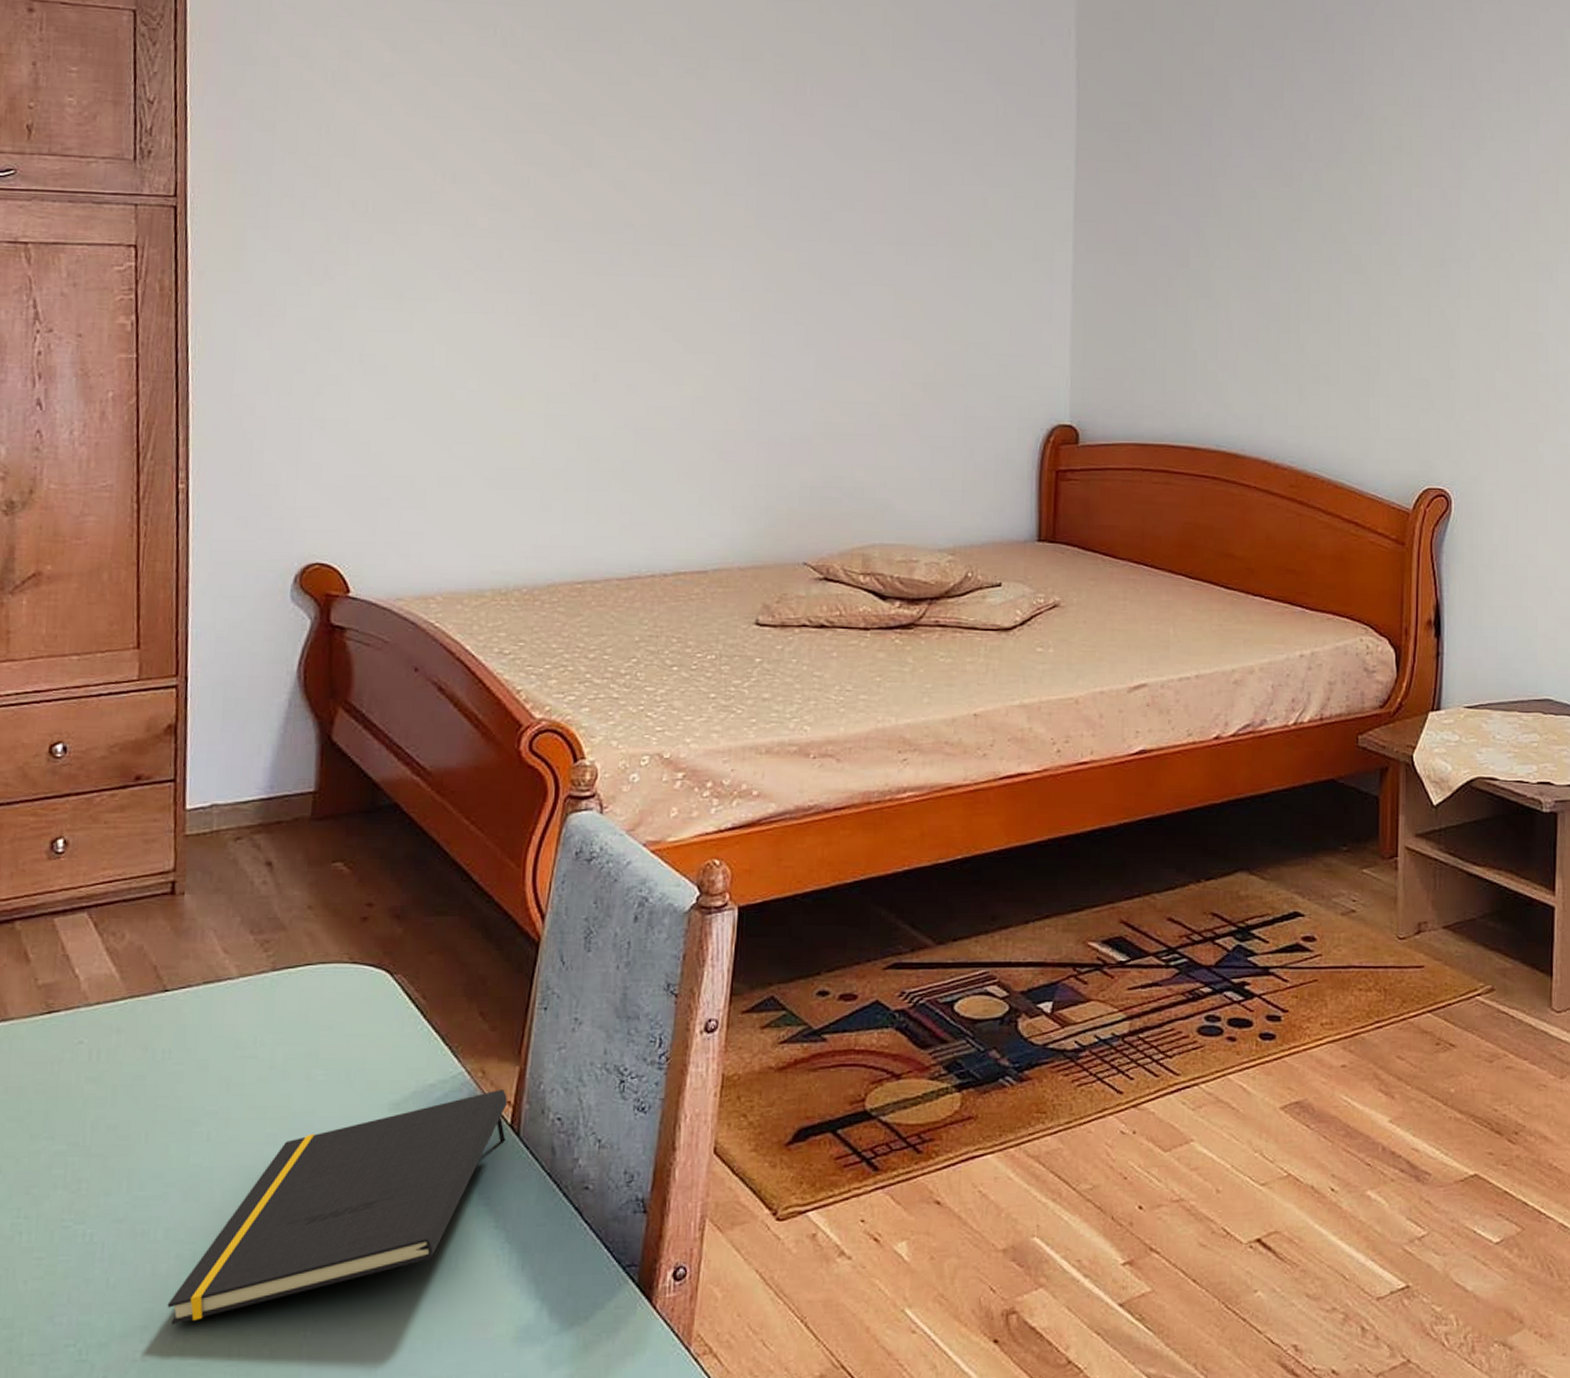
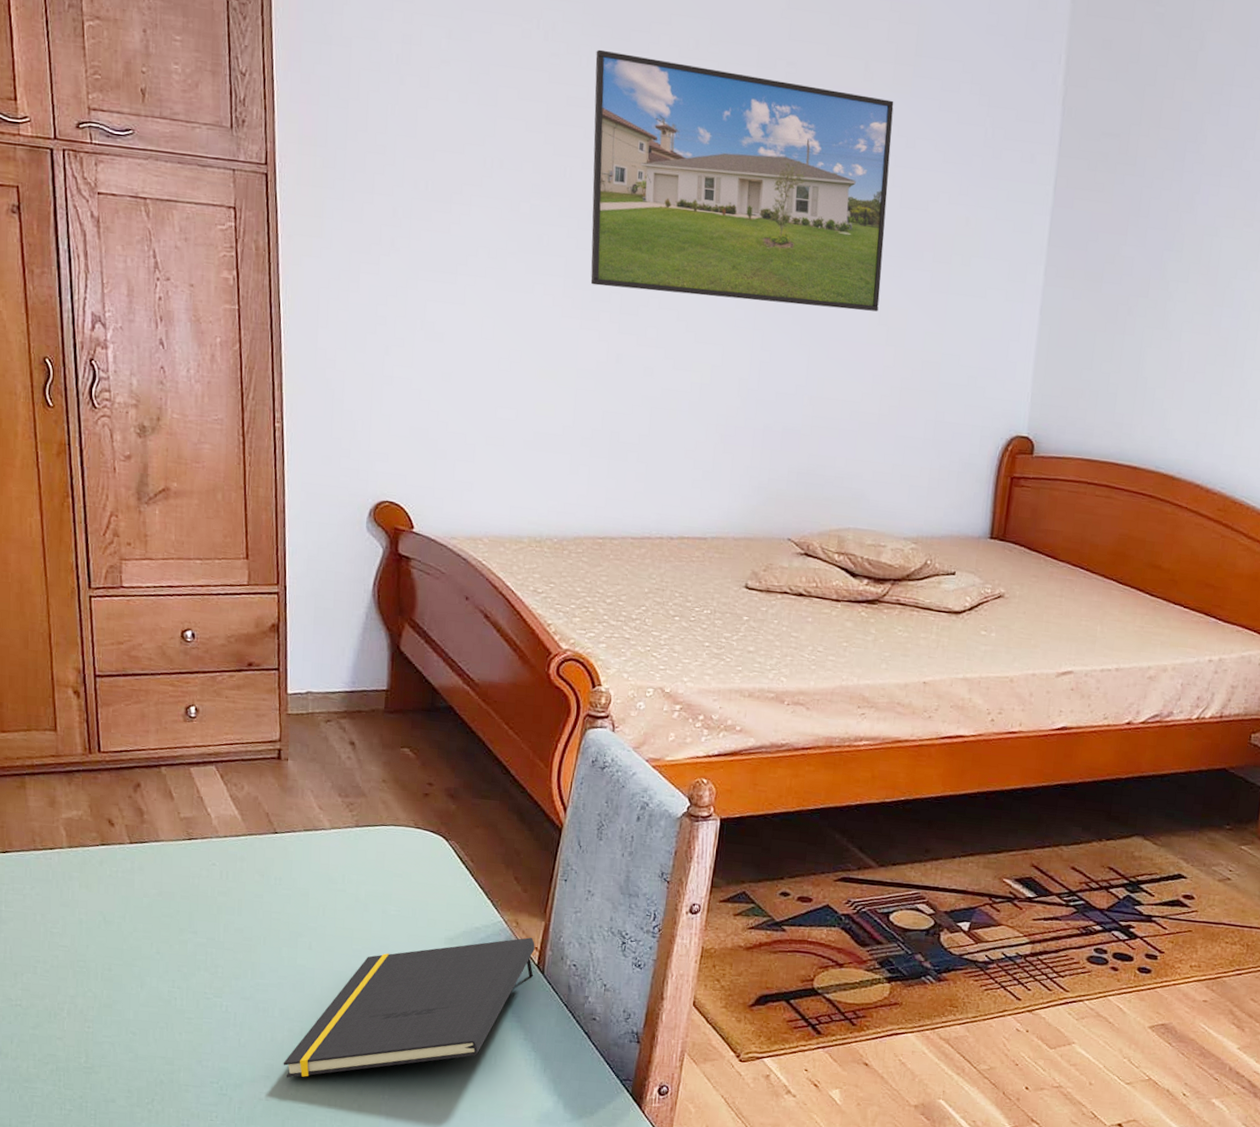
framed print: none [560,52,895,304] -> present [590,49,894,312]

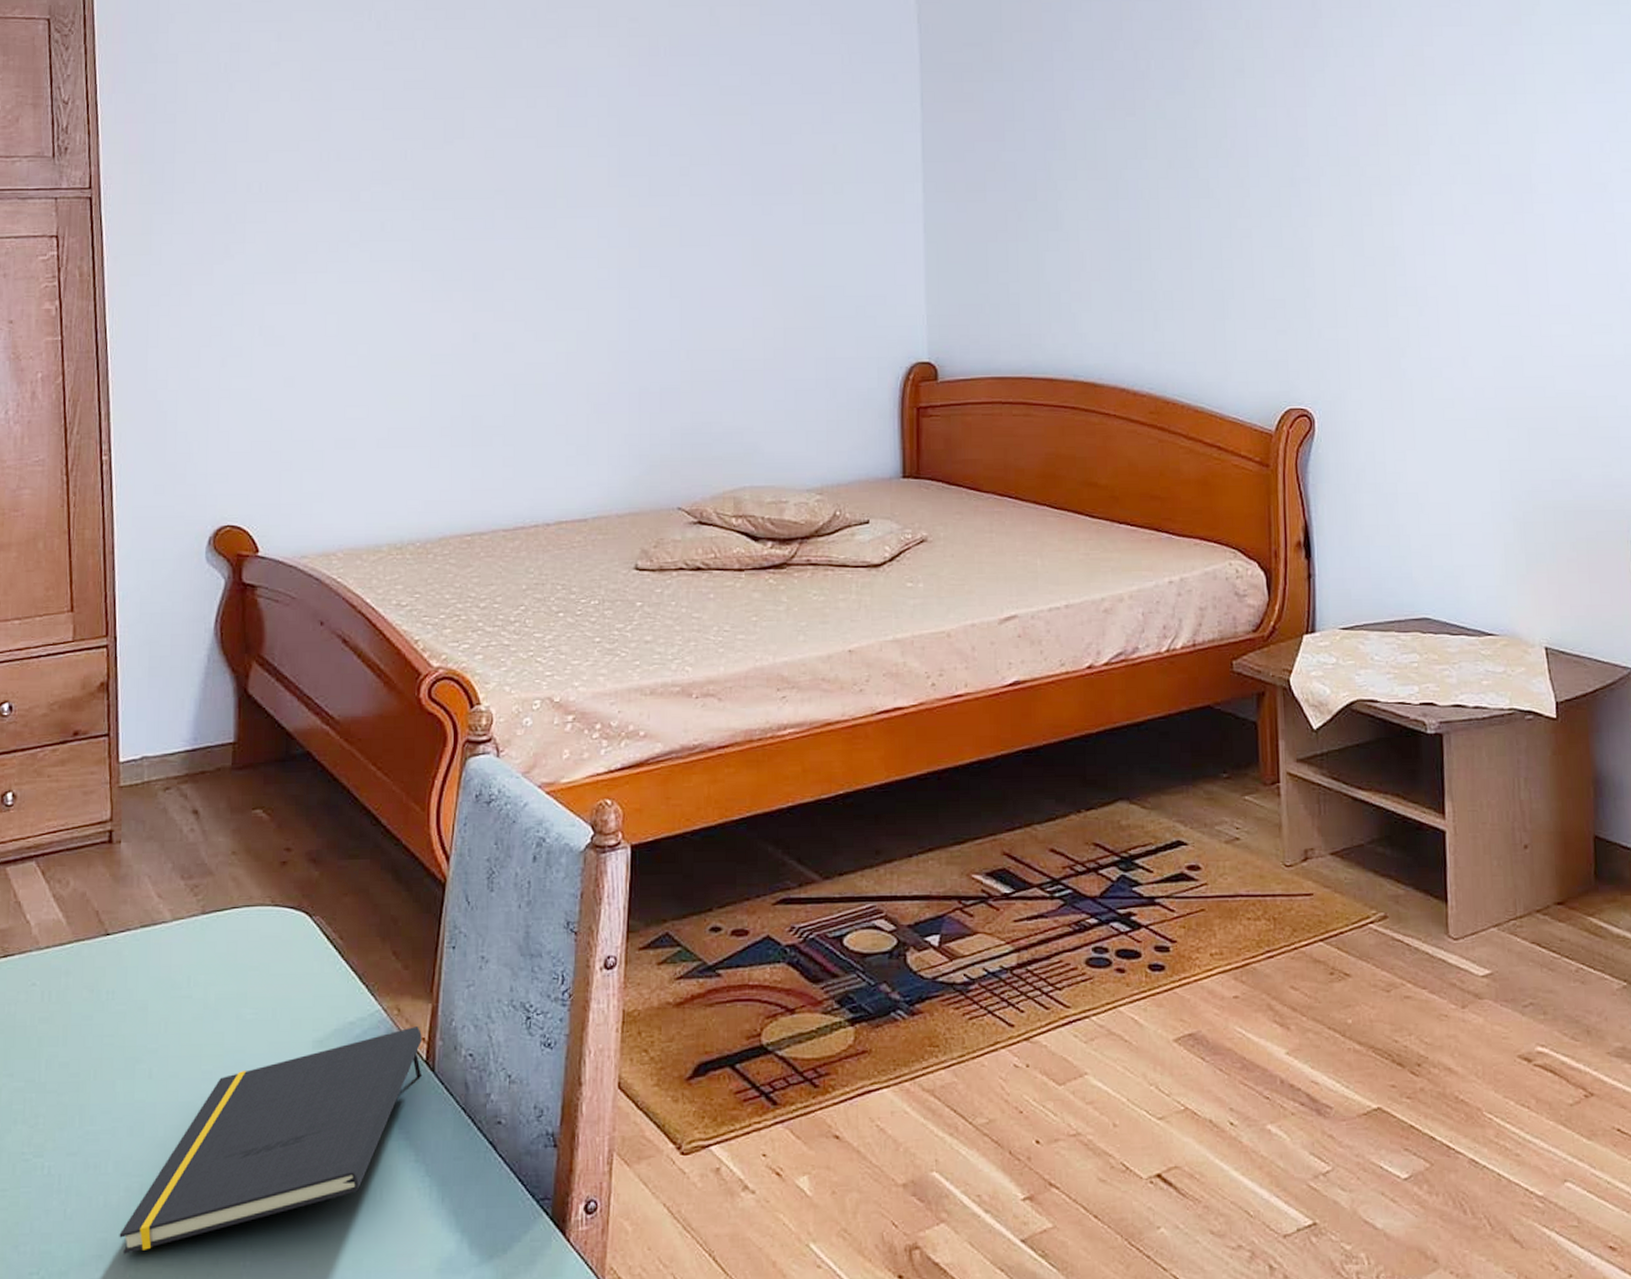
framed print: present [590,49,894,312] -> none [431,31,751,265]

